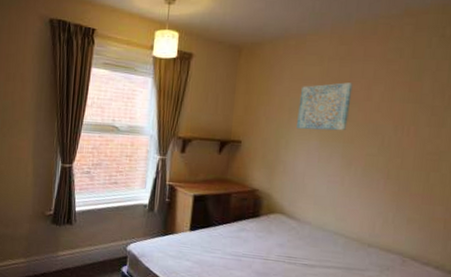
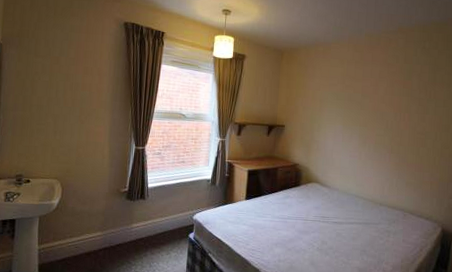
wall art: present [297,82,353,131] -> none [326,80,365,117]

